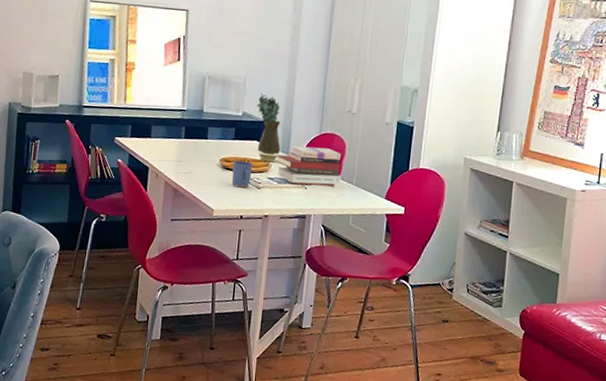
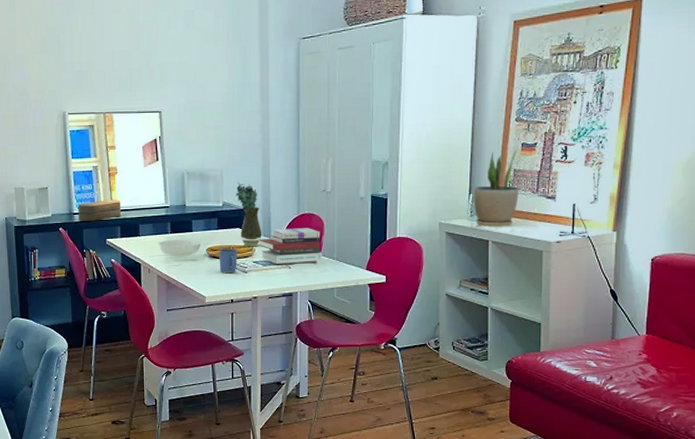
decorative box: none [88,95,135,117] -> present [77,199,122,221]
bowl: none [169,145,216,168] -> present [158,239,202,259]
potted plant: none [500,89,553,170] -> present [473,147,520,227]

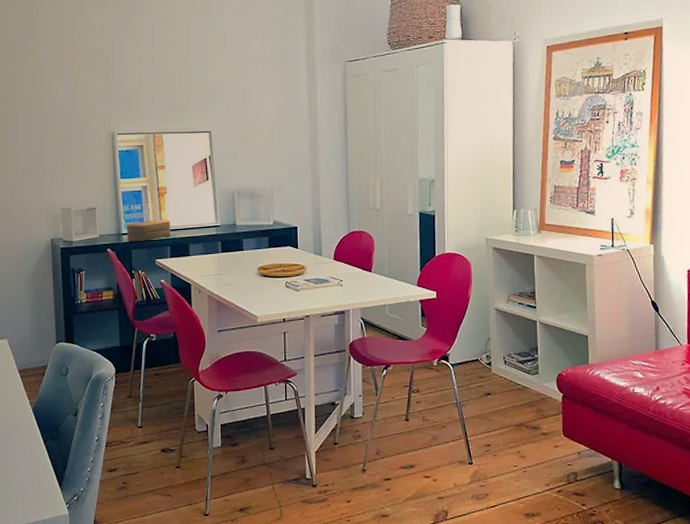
bowl: present [158,239,202,259] -> none [208,258,253,279]
mug: present [219,248,237,274] -> none [270,267,289,292]
vase: present [235,182,262,247] -> none [286,200,313,265]
books: present [258,228,323,265] -> none [309,245,374,283]
potted plant: present [473,147,520,227] -> none [517,165,560,242]

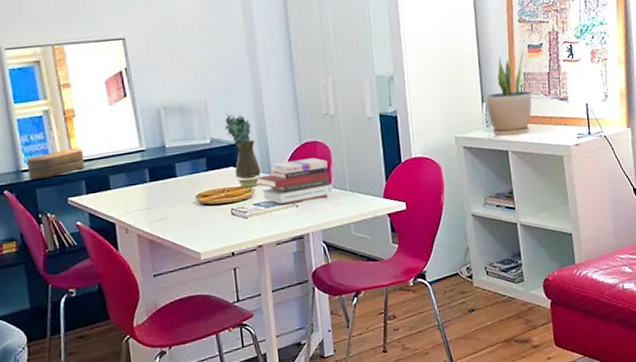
vase: none [286,200,313,265] -> present [224,113,261,188]
books: none [309,245,374,283] -> present [257,157,334,205]
potted plant: none [517,165,560,242] -> present [485,49,532,137]

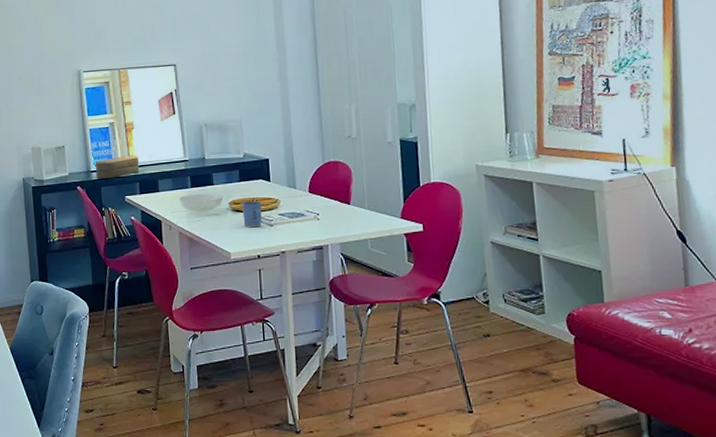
bowl: none [135,186,190,213] -> present [178,193,224,215]
mug: none [211,191,235,222] -> present [242,201,262,228]
vase: present [224,113,261,188] -> none [256,132,287,199]
books: present [257,157,334,205] -> none [283,176,353,217]
potted plant: present [485,49,532,137] -> none [510,82,561,168]

